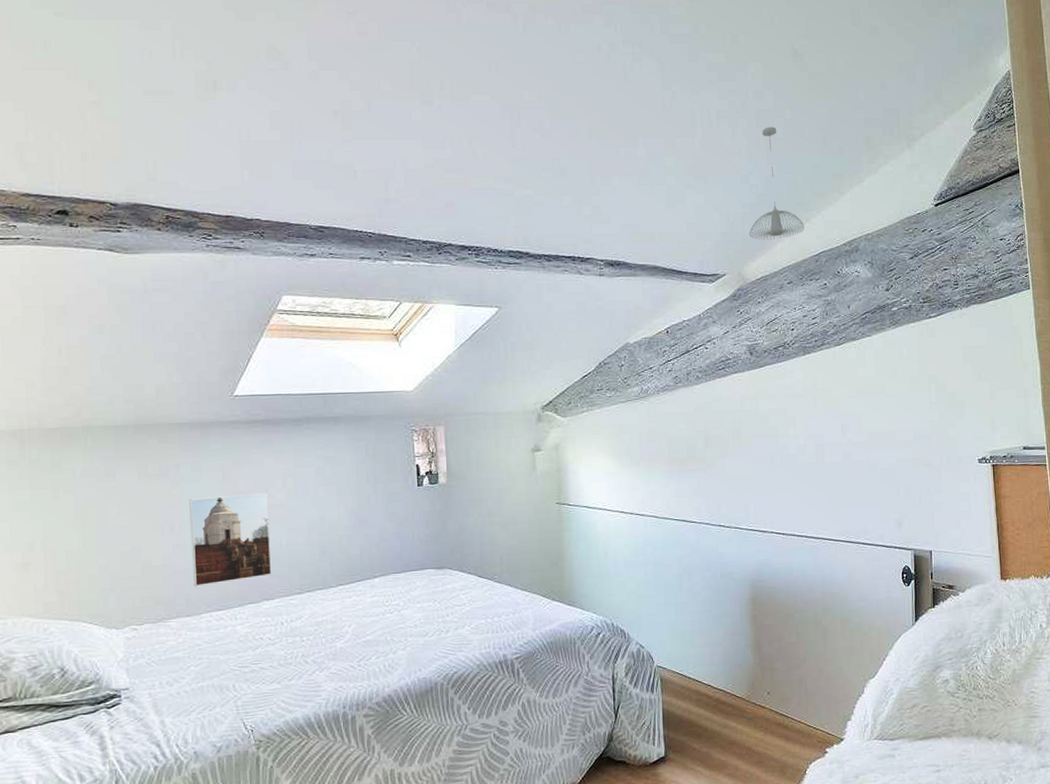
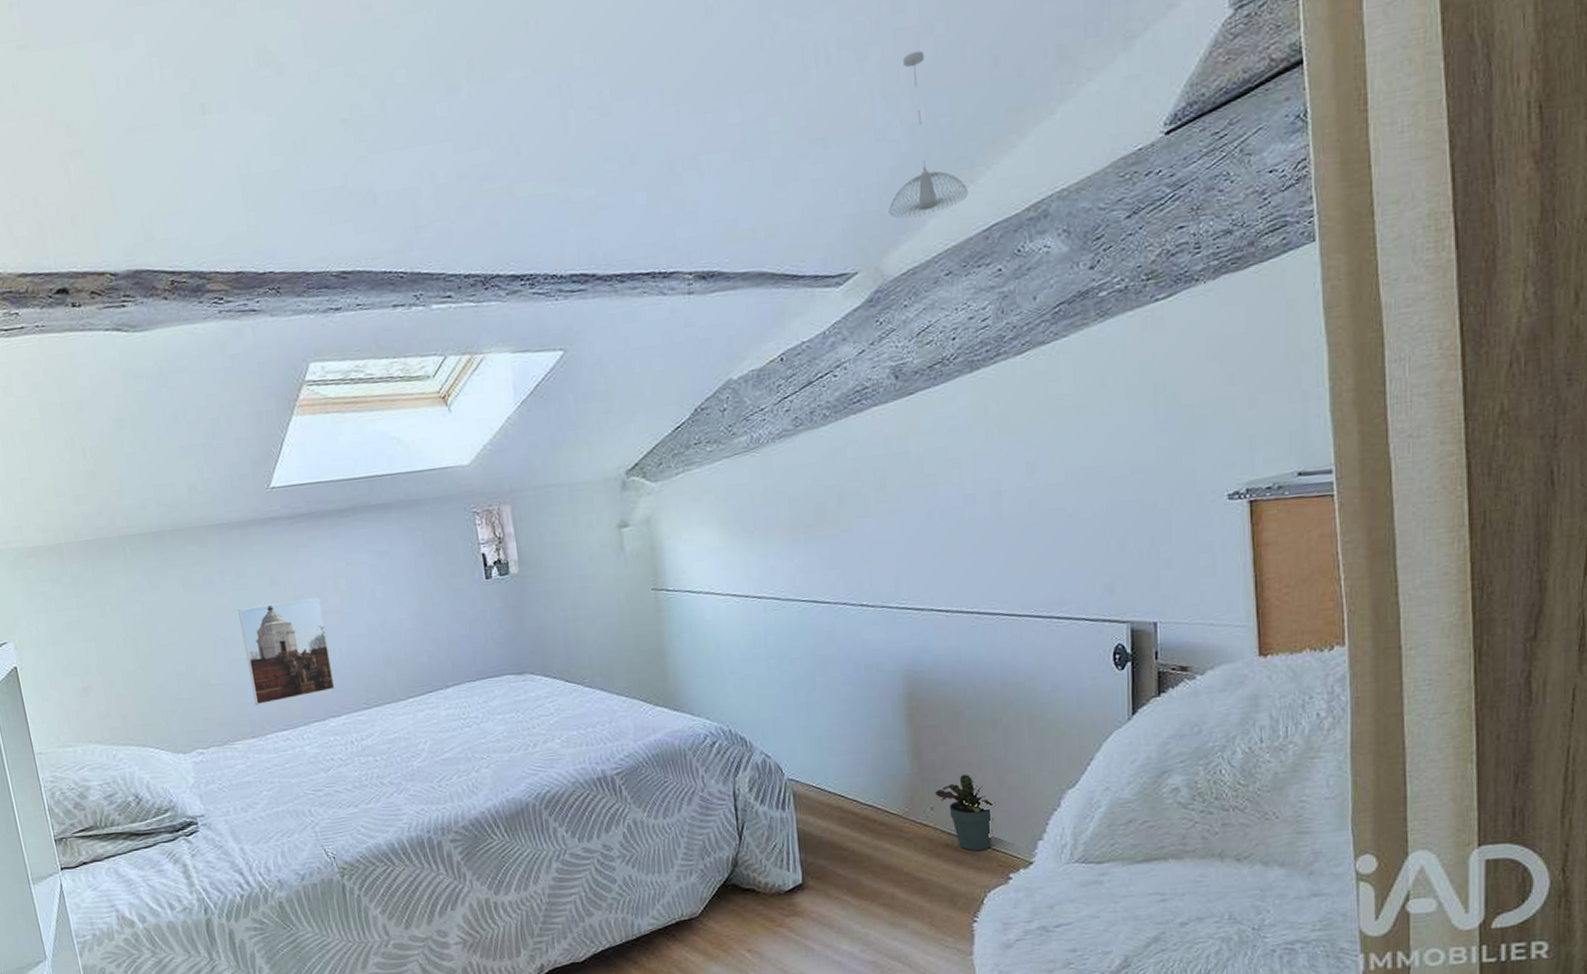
potted plant: none [771,665,816,730] -> present [935,773,996,851]

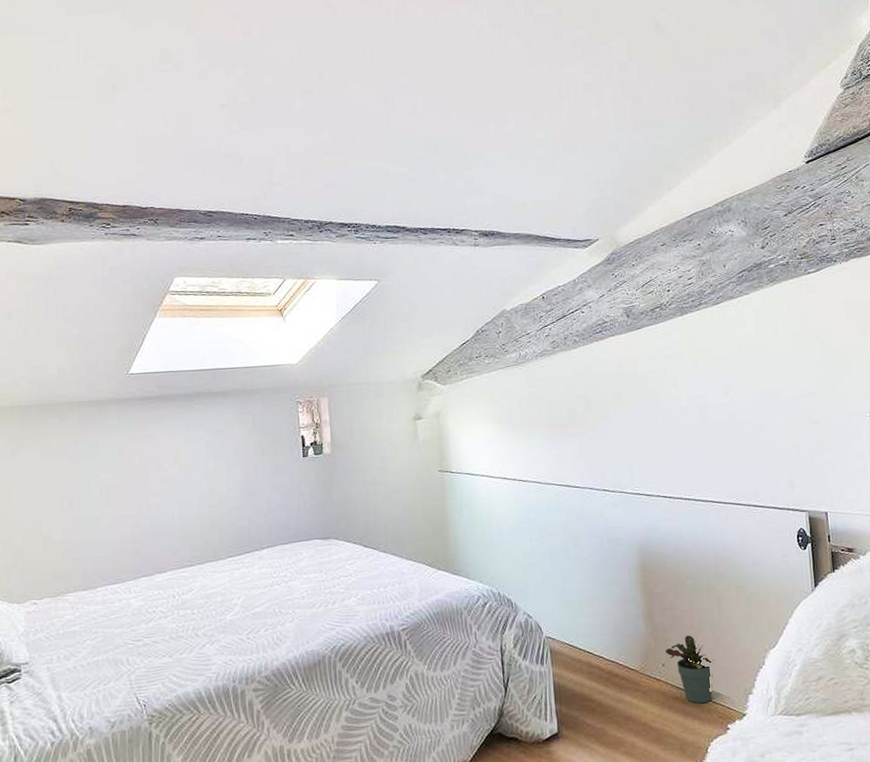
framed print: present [238,597,335,706] -> none [87,467,164,561]
pendant light: present [889,50,969,219] -> none [620,96,676,205]

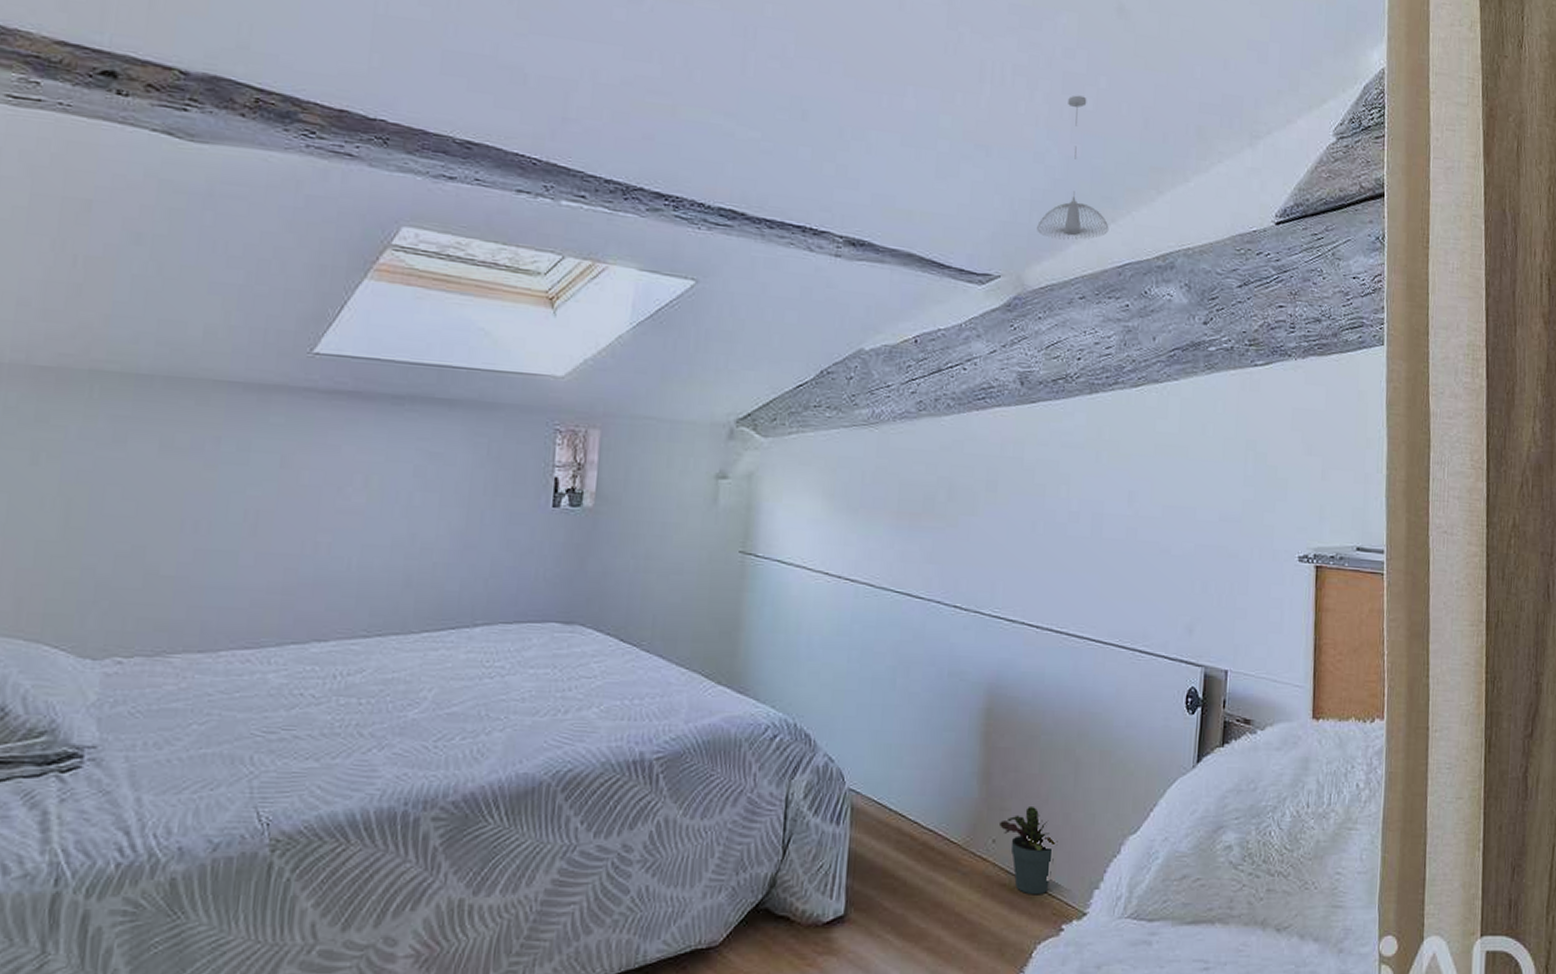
pendant light: none [620,96,676,205] -> present [1037,95,1109,240]

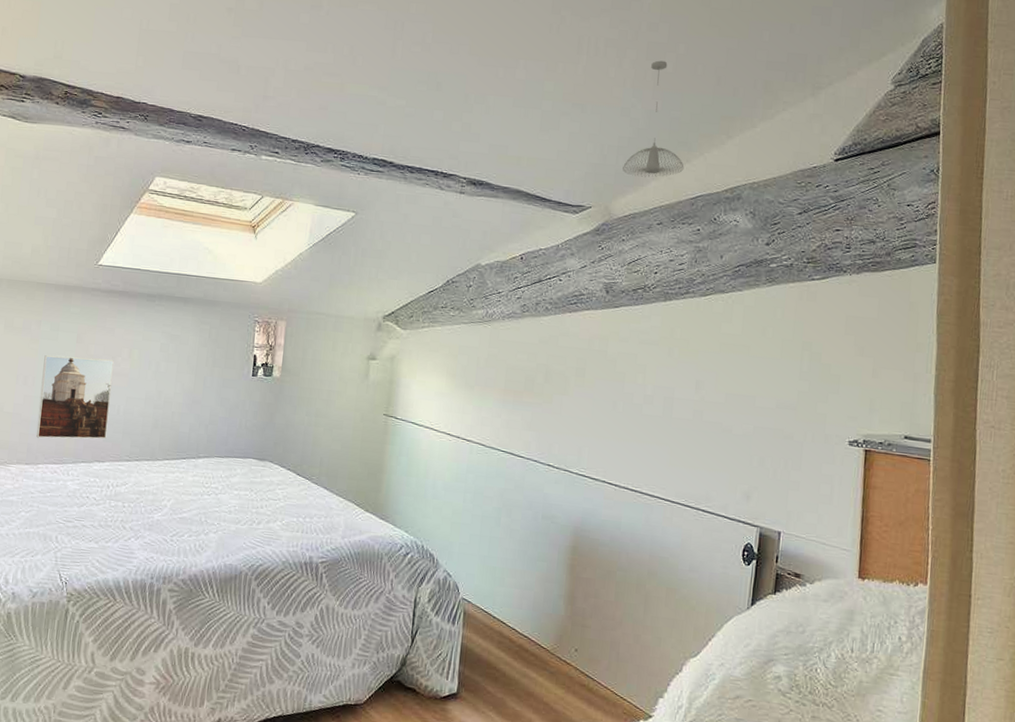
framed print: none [216,487,341,612] -> present [36,355,114,440]
potted plant: present [1000,805,1058,895] -> none [581,625,629,697]

